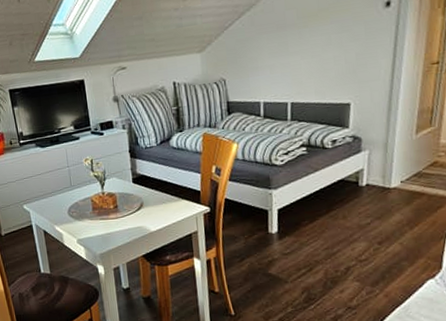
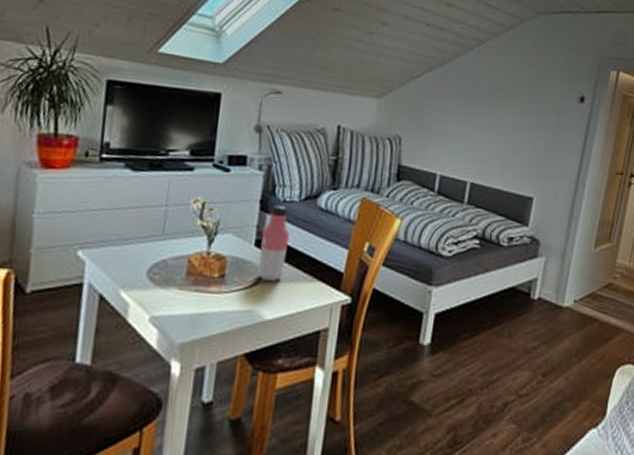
water bottle: none [136,150,158,205] -> present [257,204,290,281]

